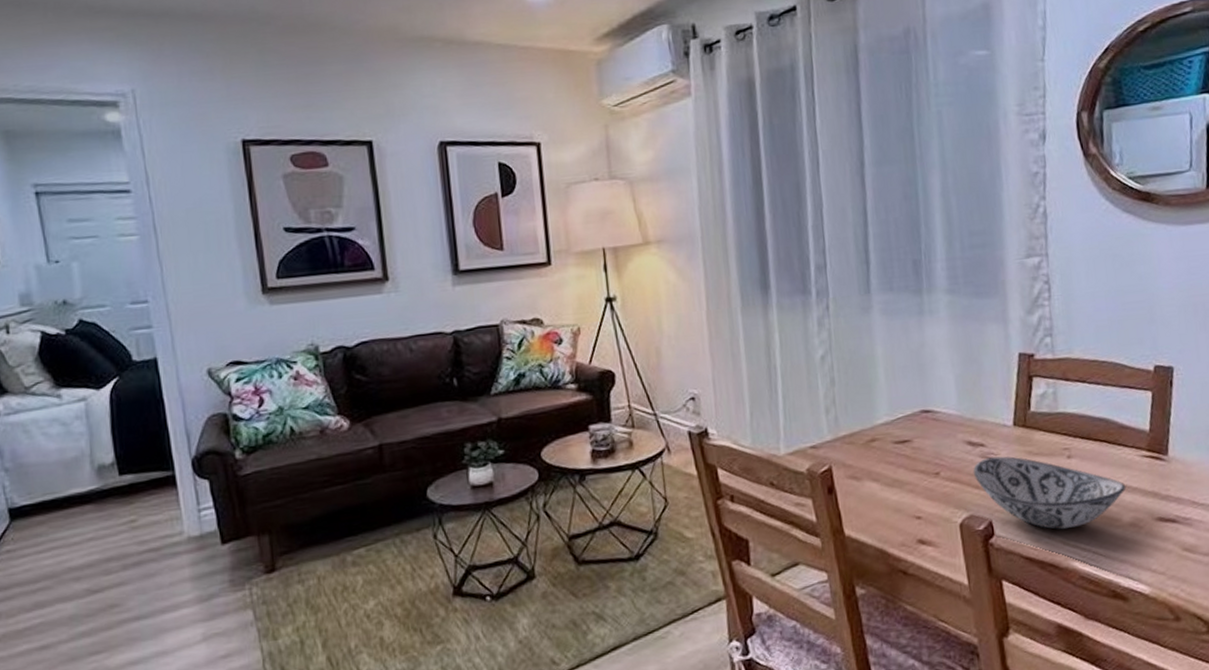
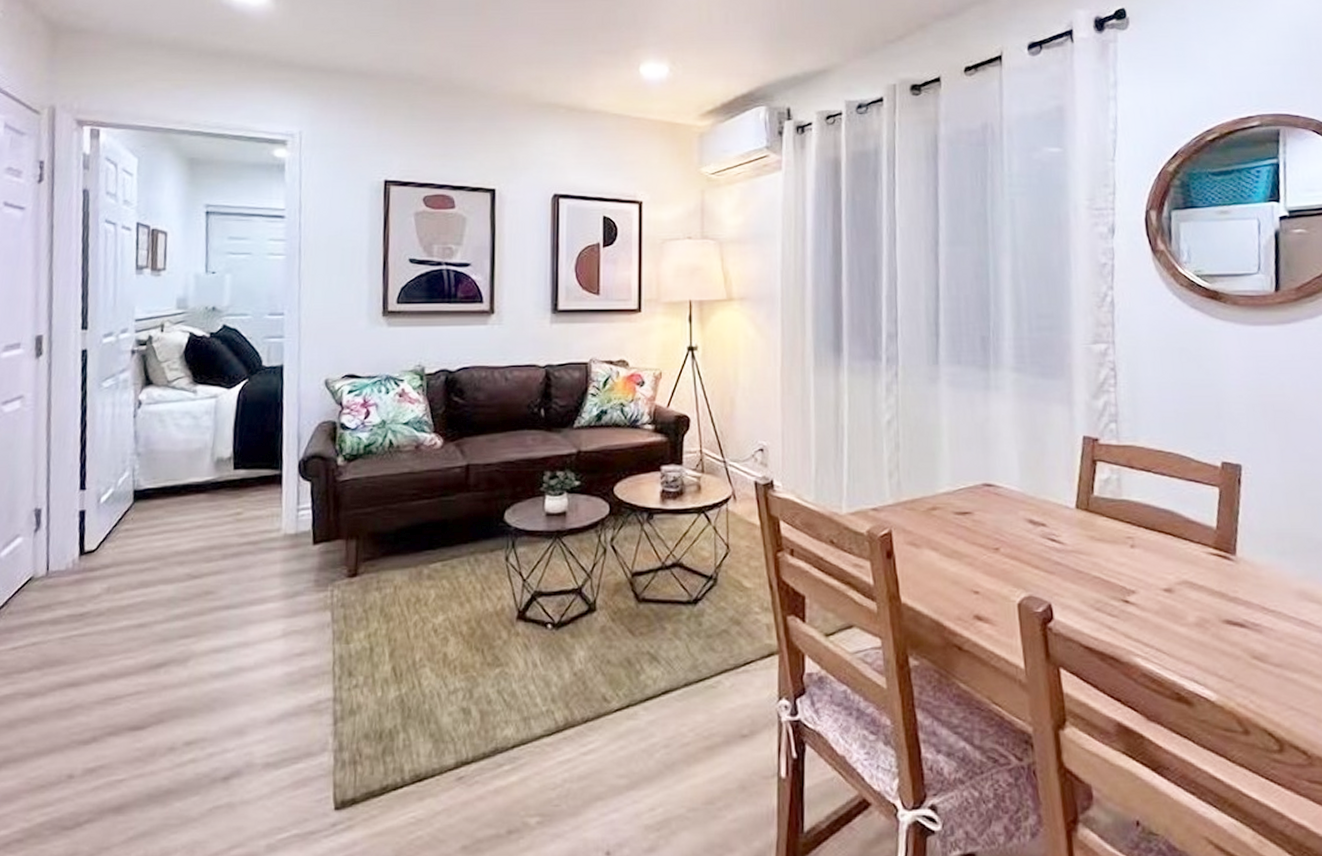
decorative bowl: present [973,456,1126,530] -> none [1033,538,1192,622]

